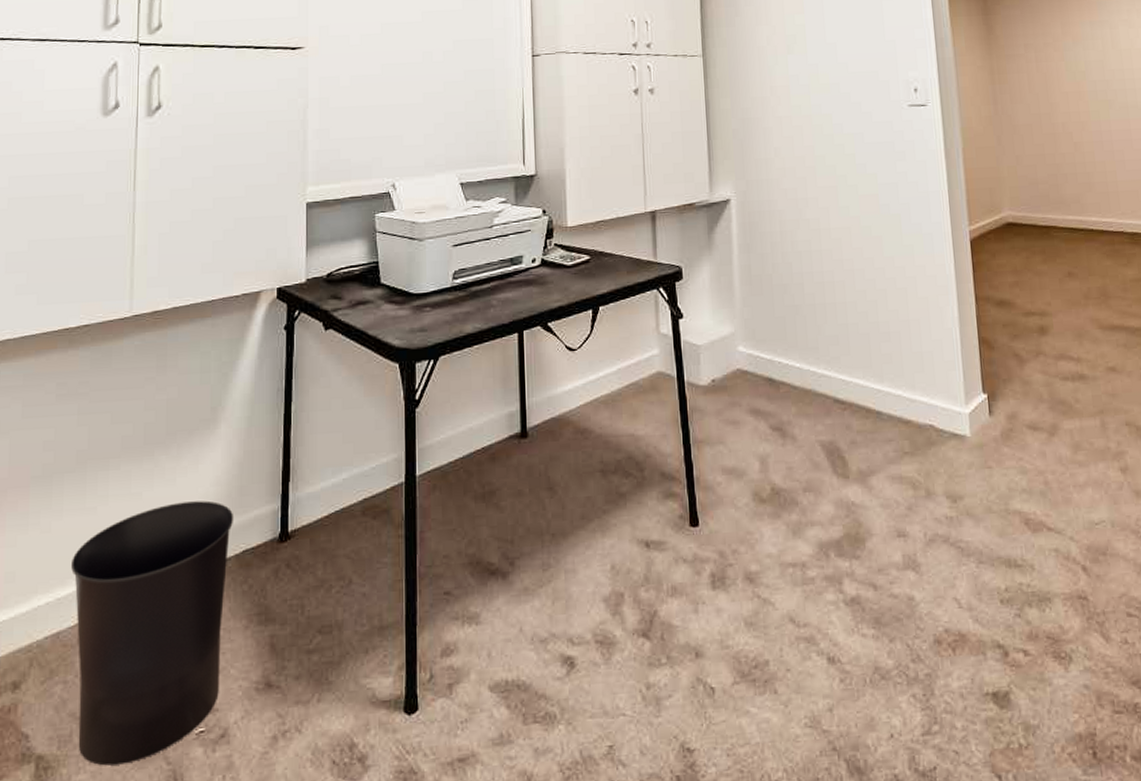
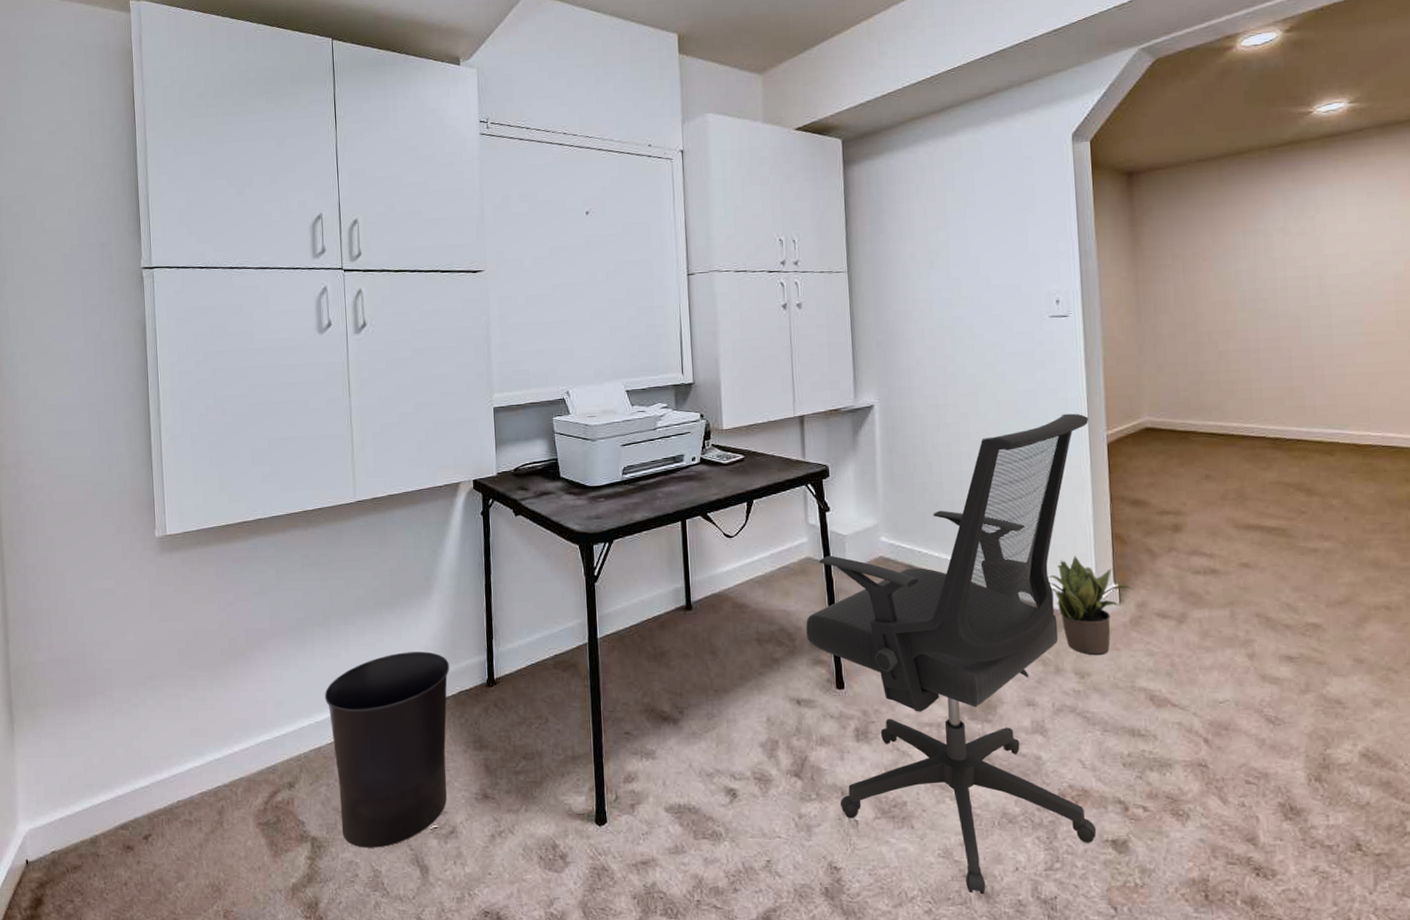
office chair: none [656,207,976,771] -> present [806,413,1097,895]
potted plant: none [915,362,1003,476] -> present [1048,555,1134,656]

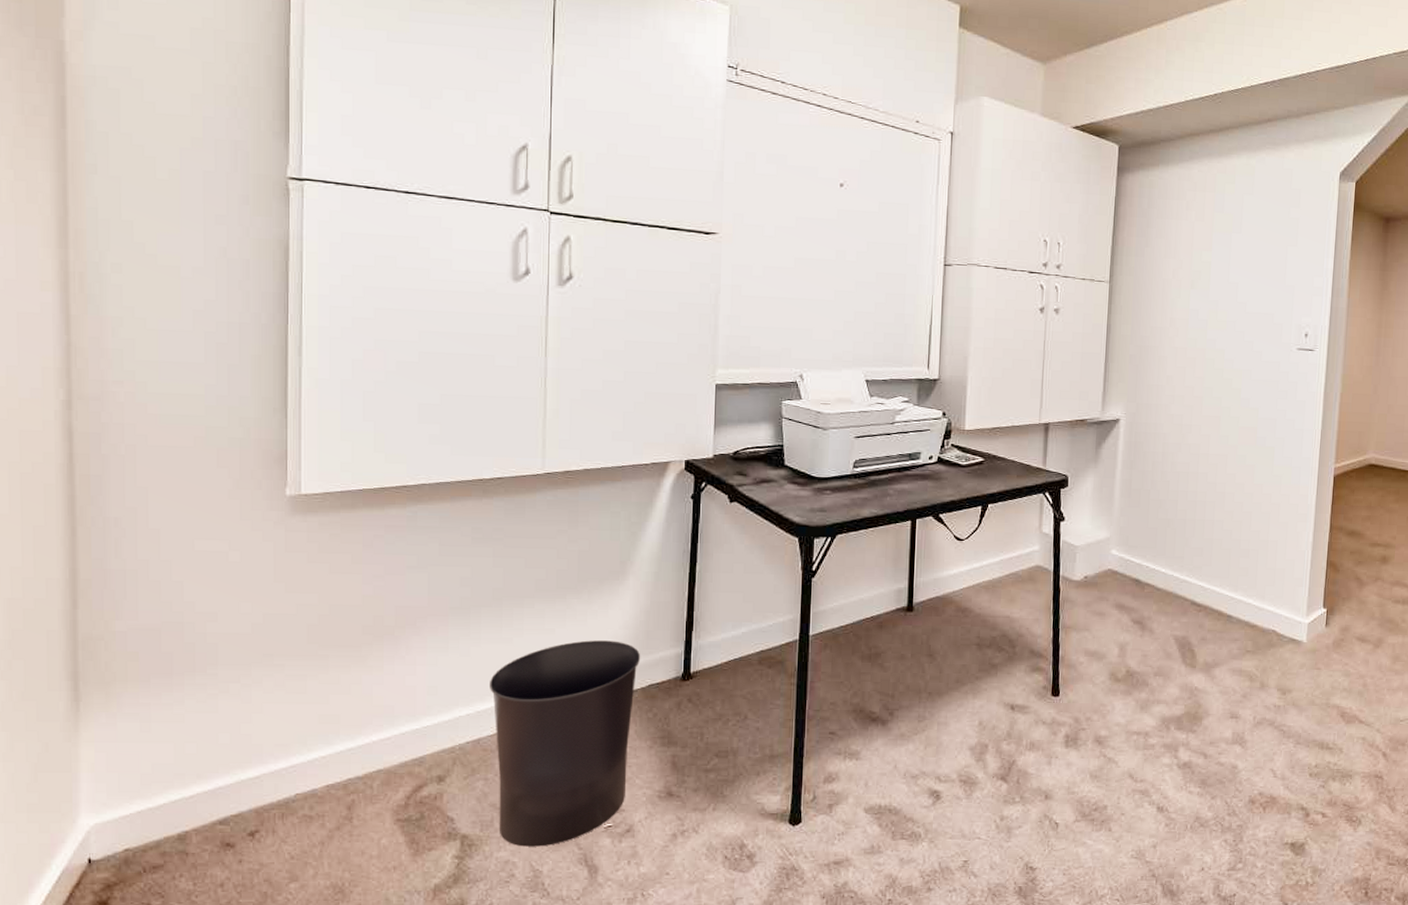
office chair: present [806,413,1097,895] -> none [1028,444,1321,893]
potted plant: present [1048,555,1134,656] -> none [1265,579,1340,674]

